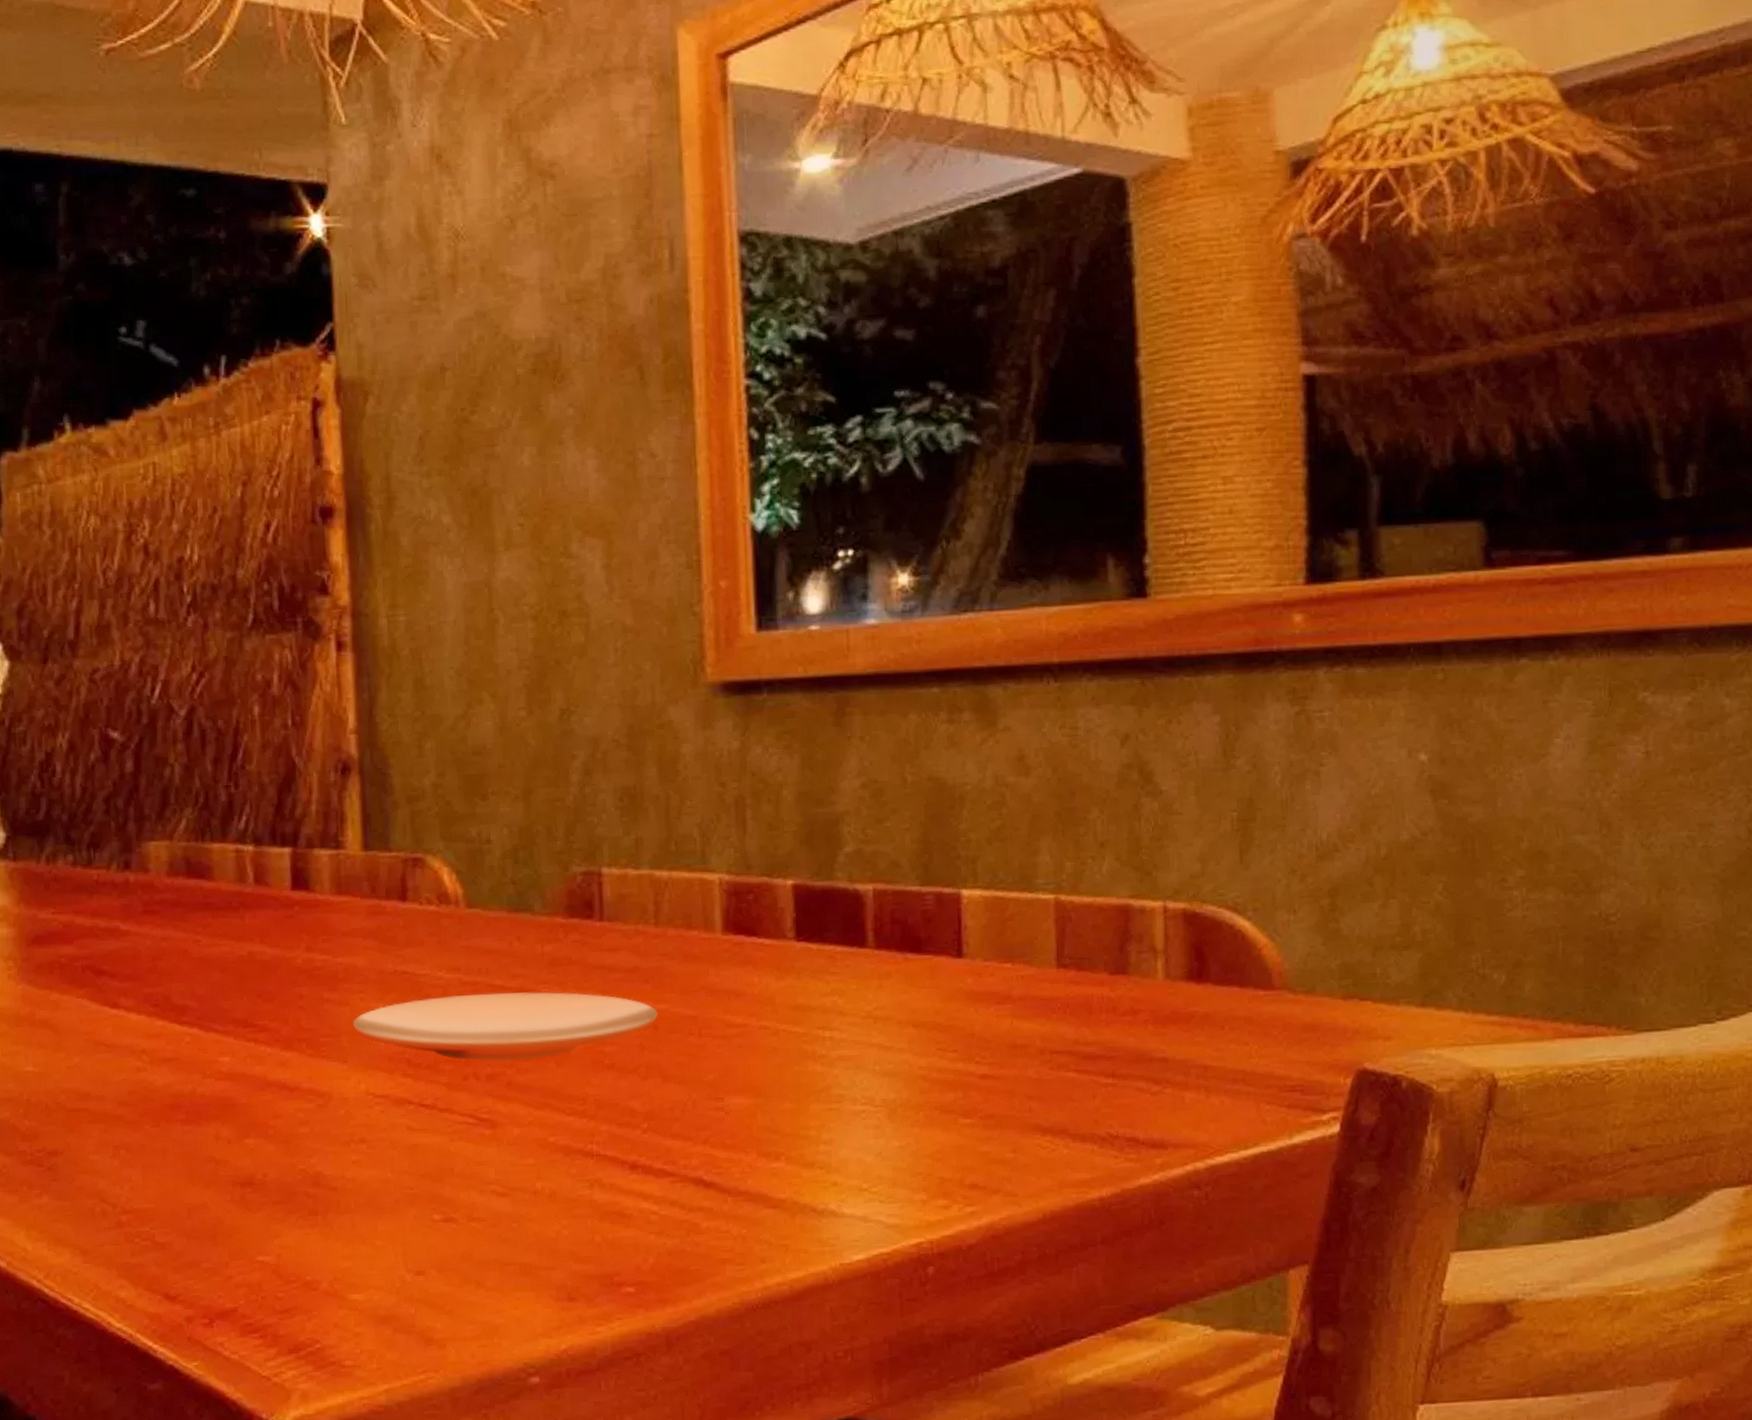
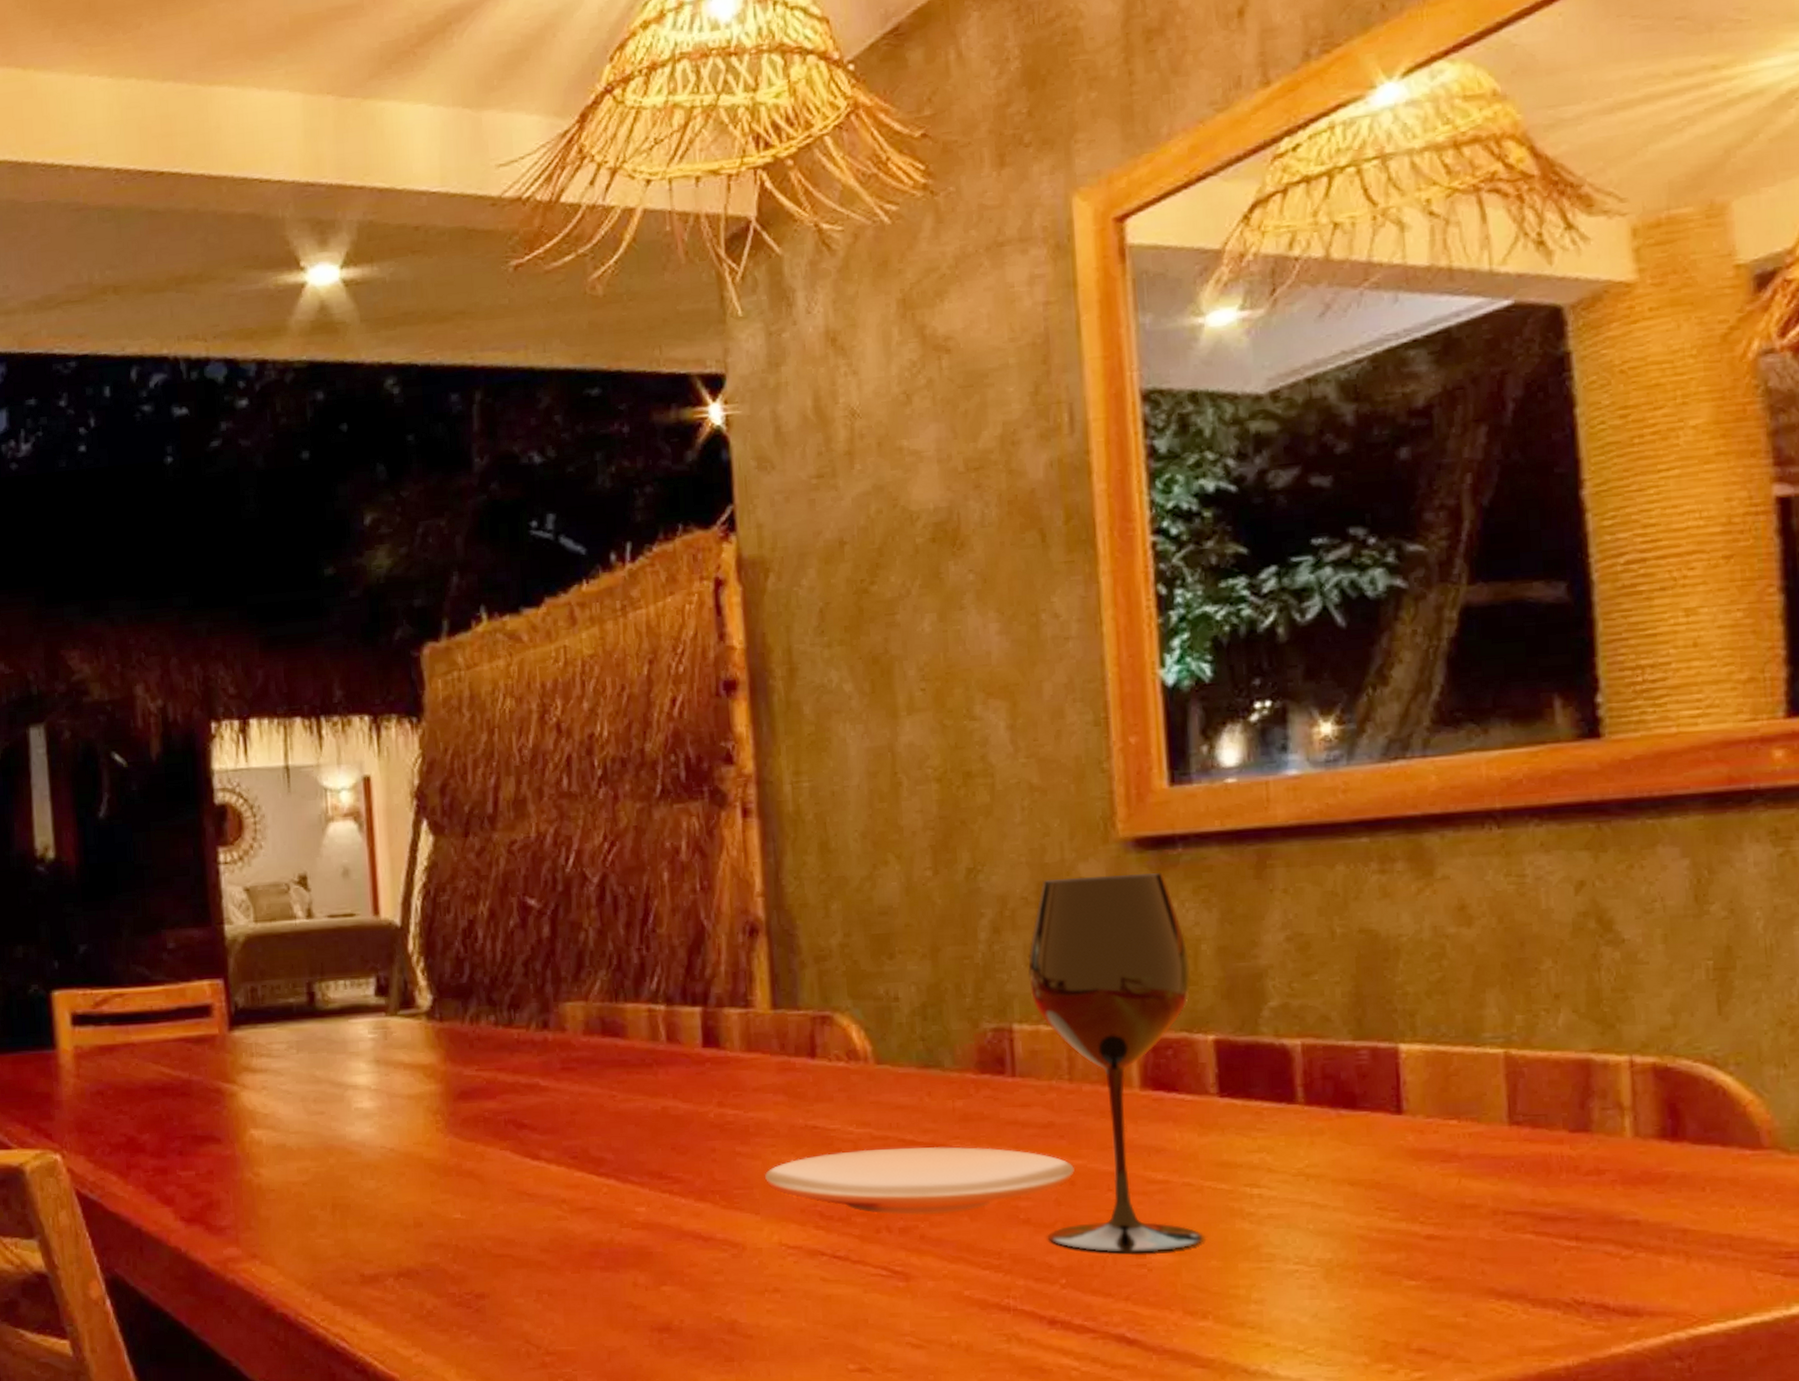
wineglass: none [617,717,780,1097] -> present [1027,872,1205,1253]

